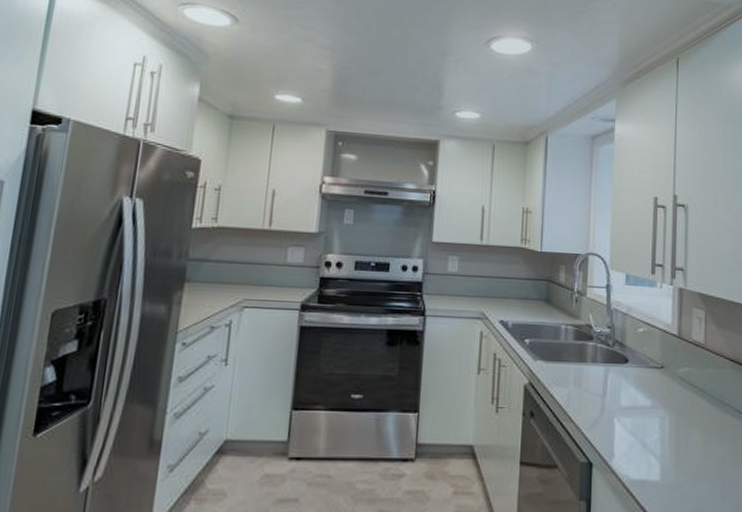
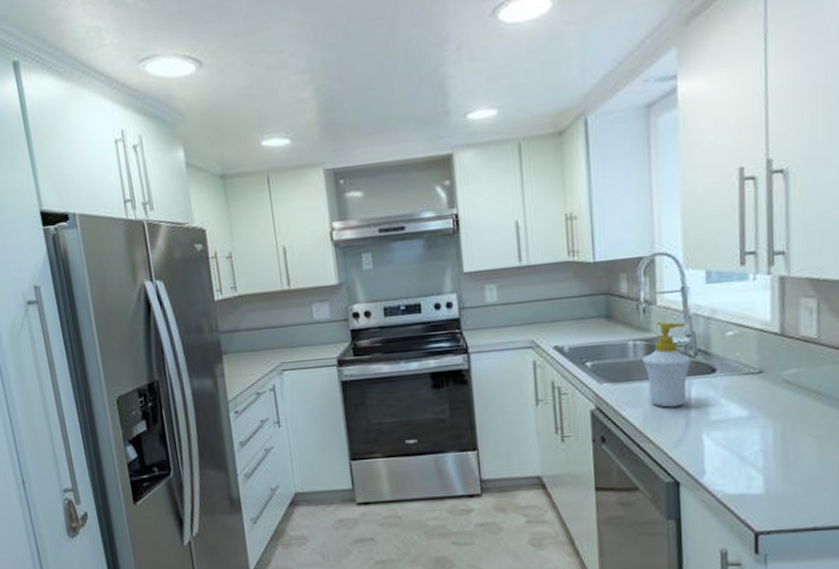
soap bottle: none [572,311,610,391] -> present [643,321,692,408]

